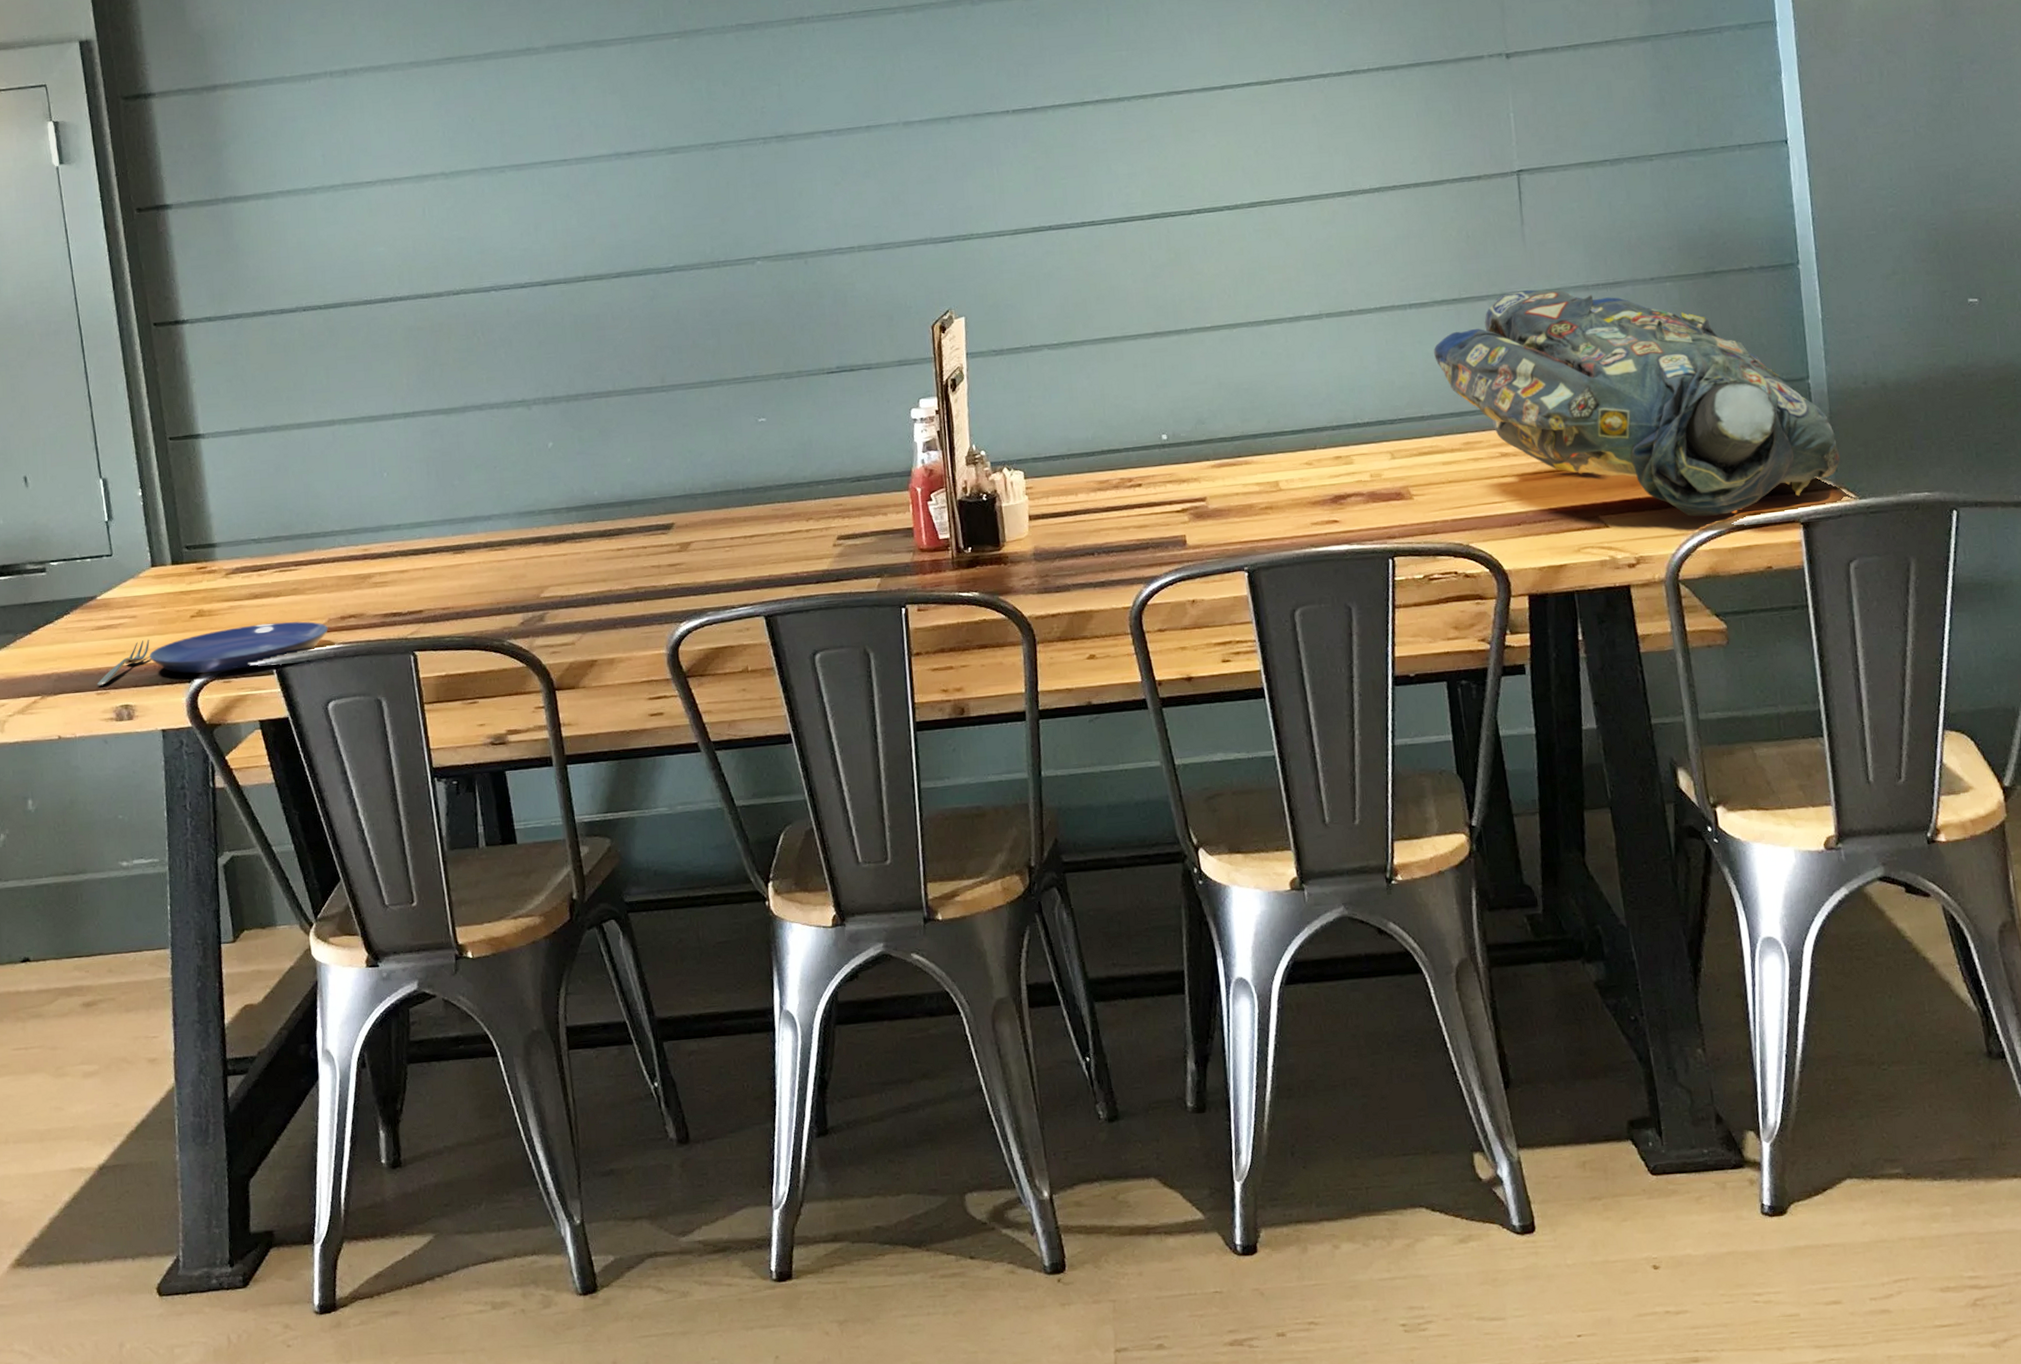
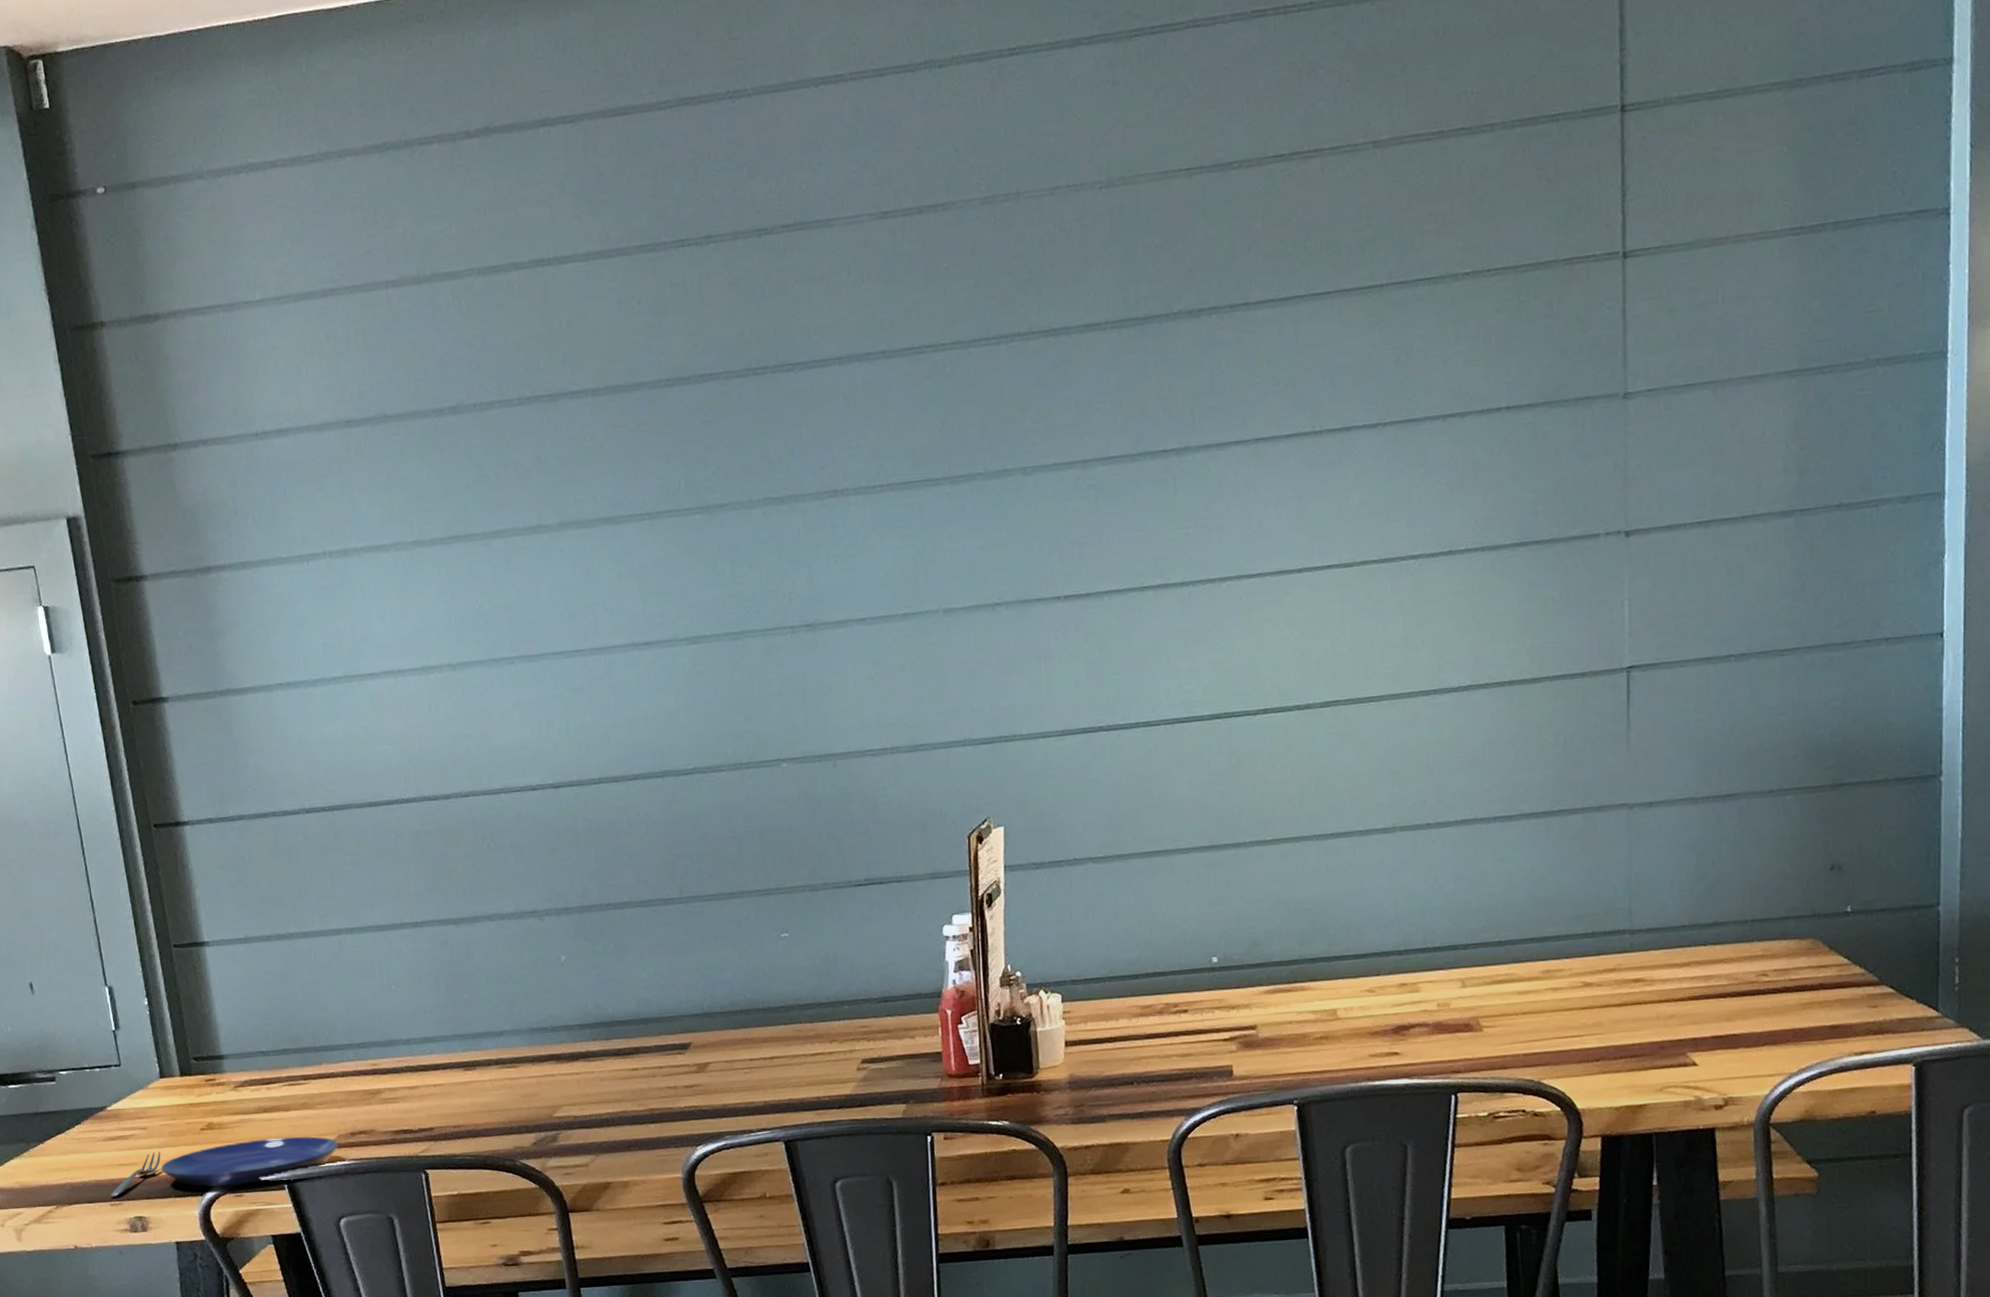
jacket: present [1433,289,1840,517] -> none [1516,802,1965,1056]

